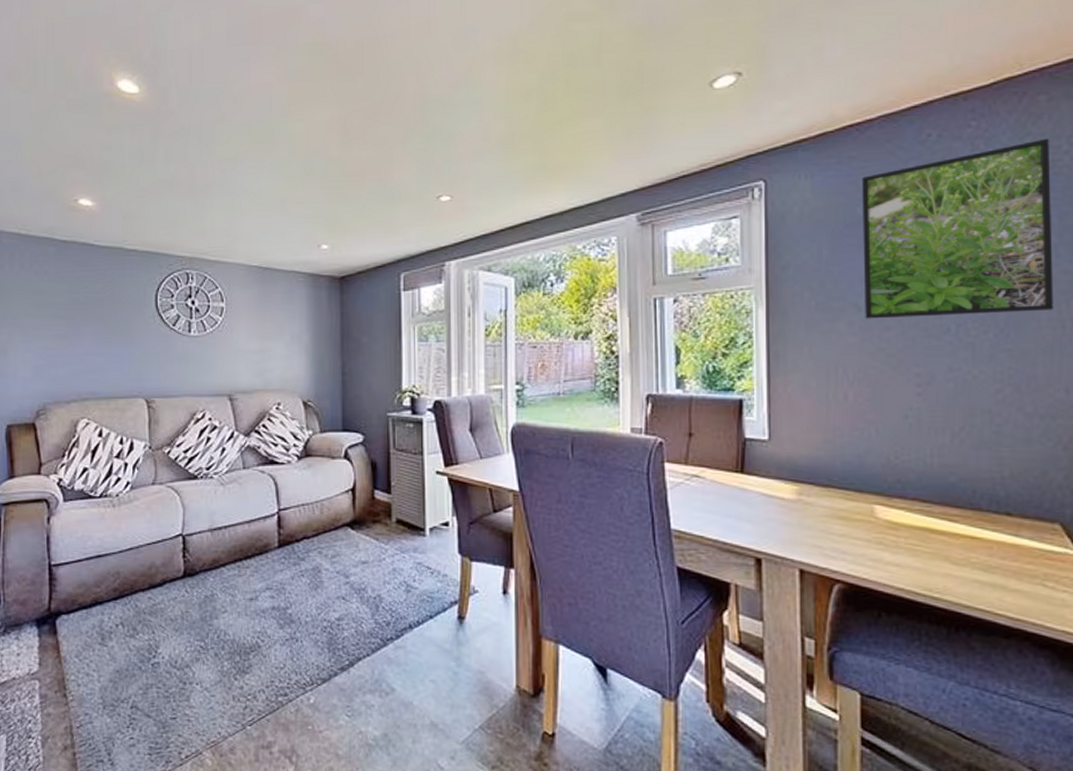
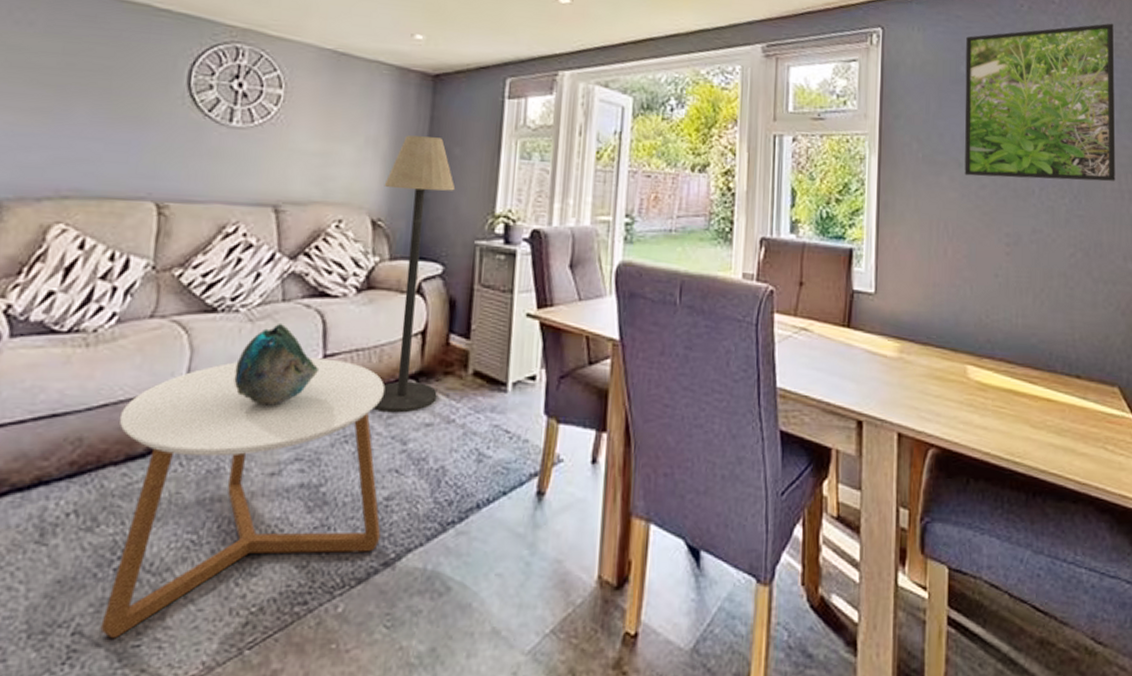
coffee table: none [142,512,336,713] -> present [100,358,384,639]
decorative bowl: none [216,485,277,548] -> present [234,323,320,406]
floor lamp: none [309,330,369,553] -> present [372,135,456,413]

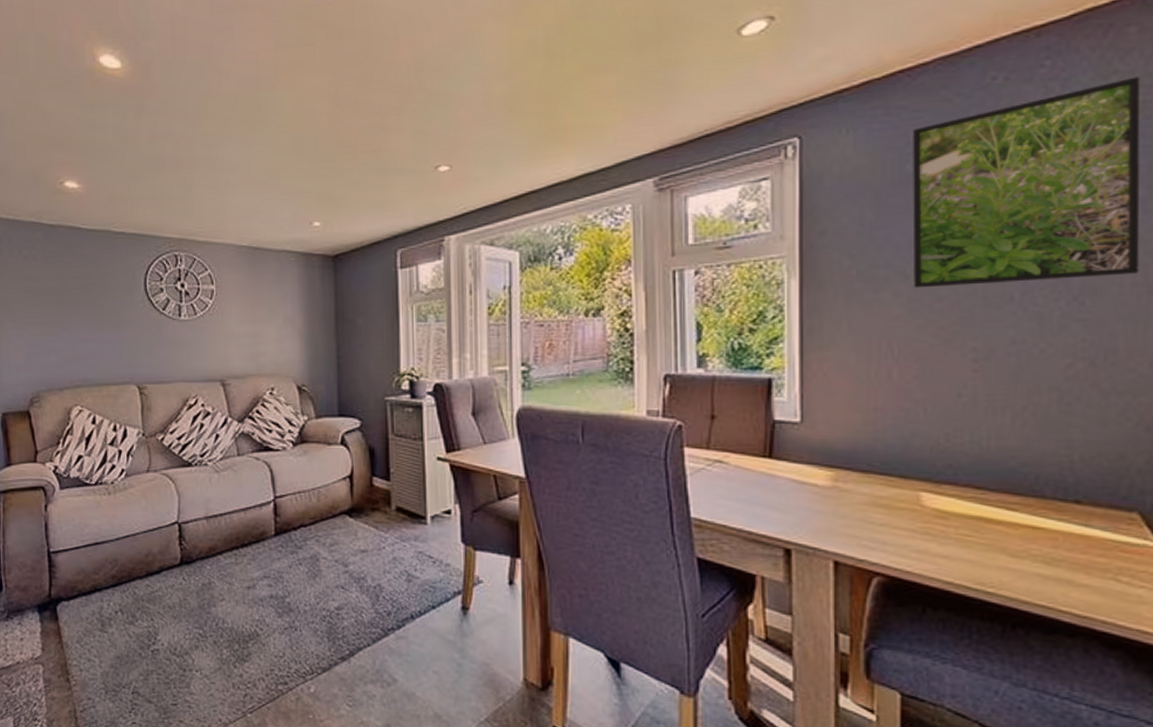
coffee table: present [100,358,384,639] -> none [139,499,336,698]
decorative bowl: present [234,323,320,406] -> none [211,472,273,536]
floor lamp: present [372,135,456,413] -> none [303,311,368,542]

